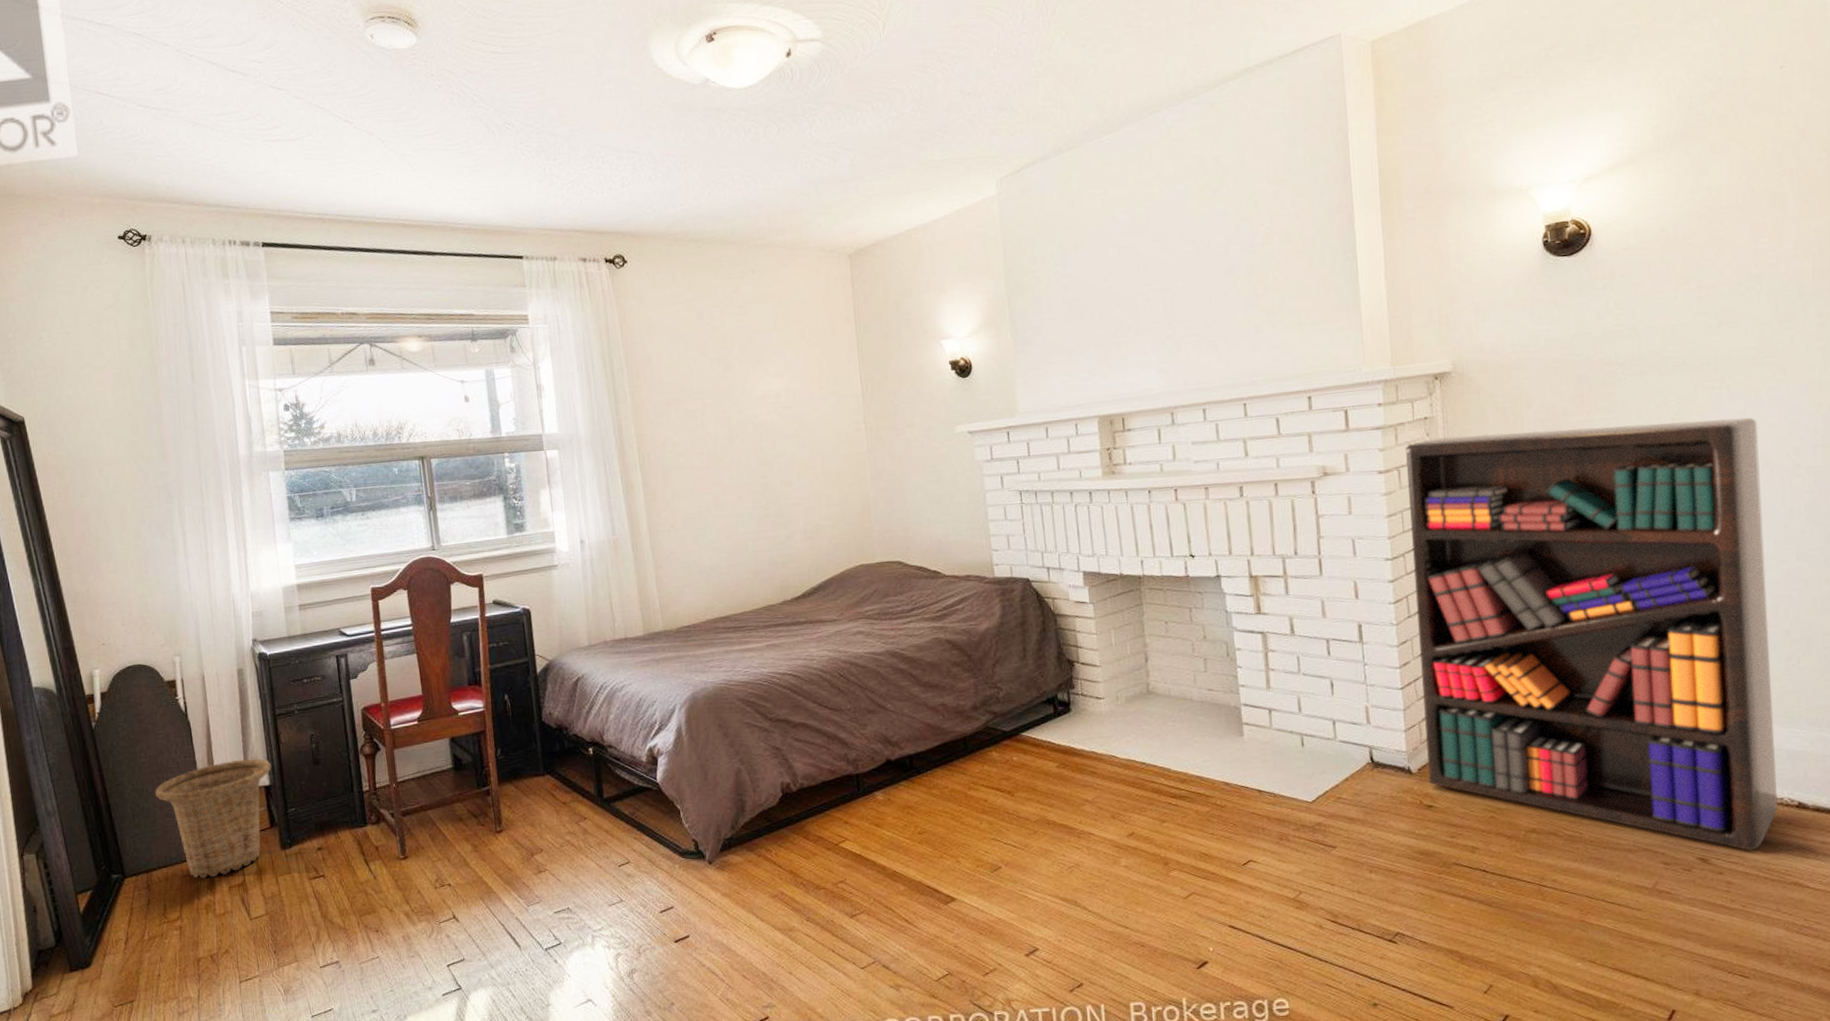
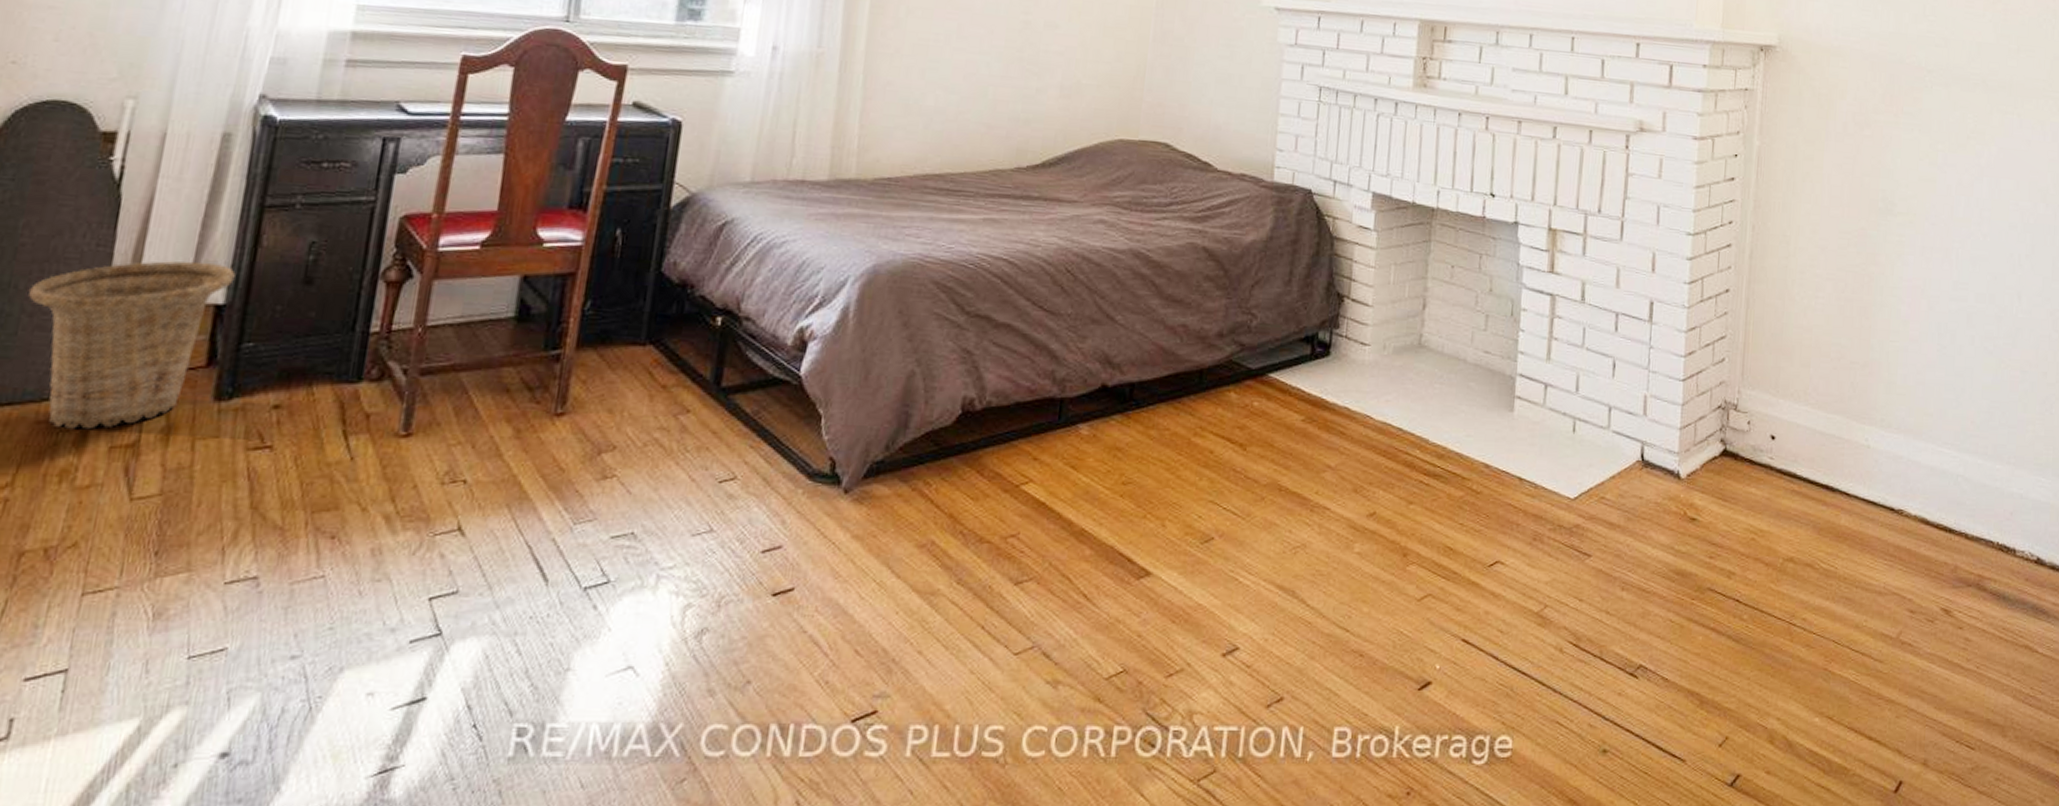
bookshelf: present [1406,417,1778,851] -> none [1696,112,2040,606]

